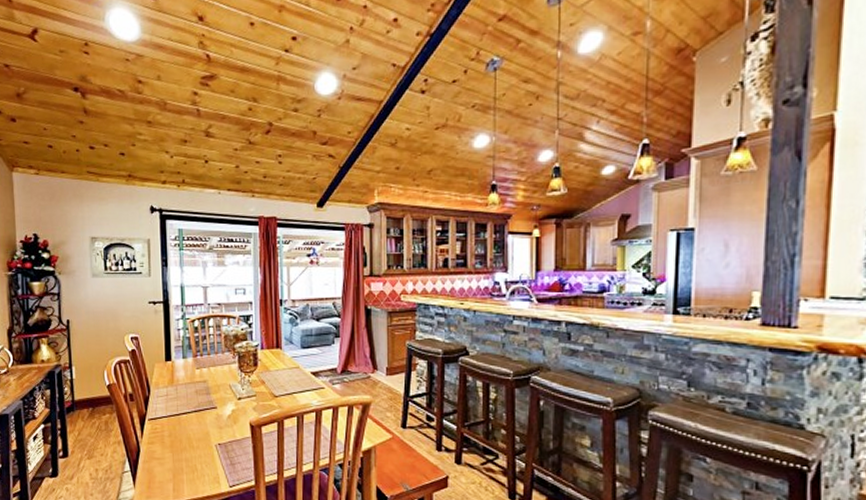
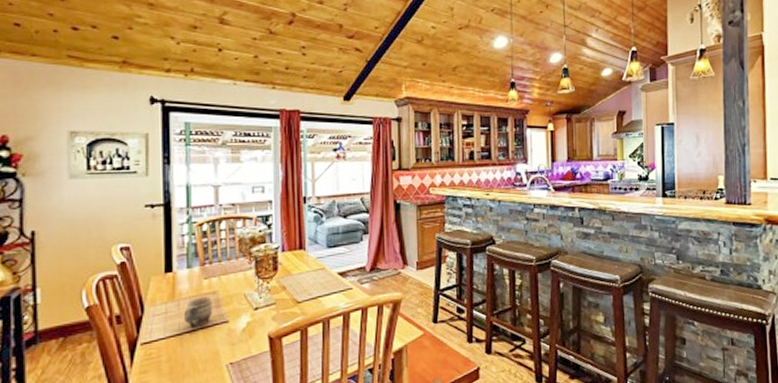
mug: none [180,384,204,410] -> present [183,296,213,327]

